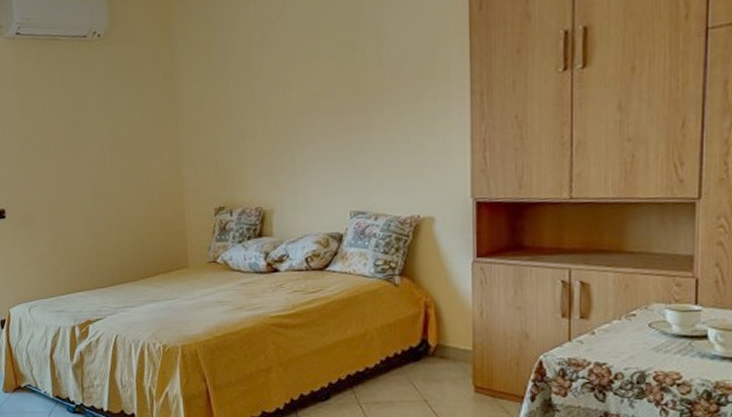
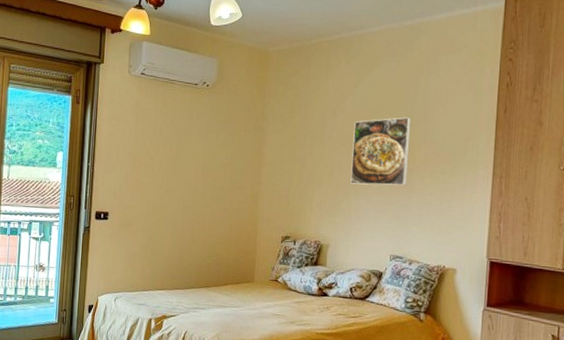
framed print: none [287,35,361,131] -> present [350,117,412,186]

